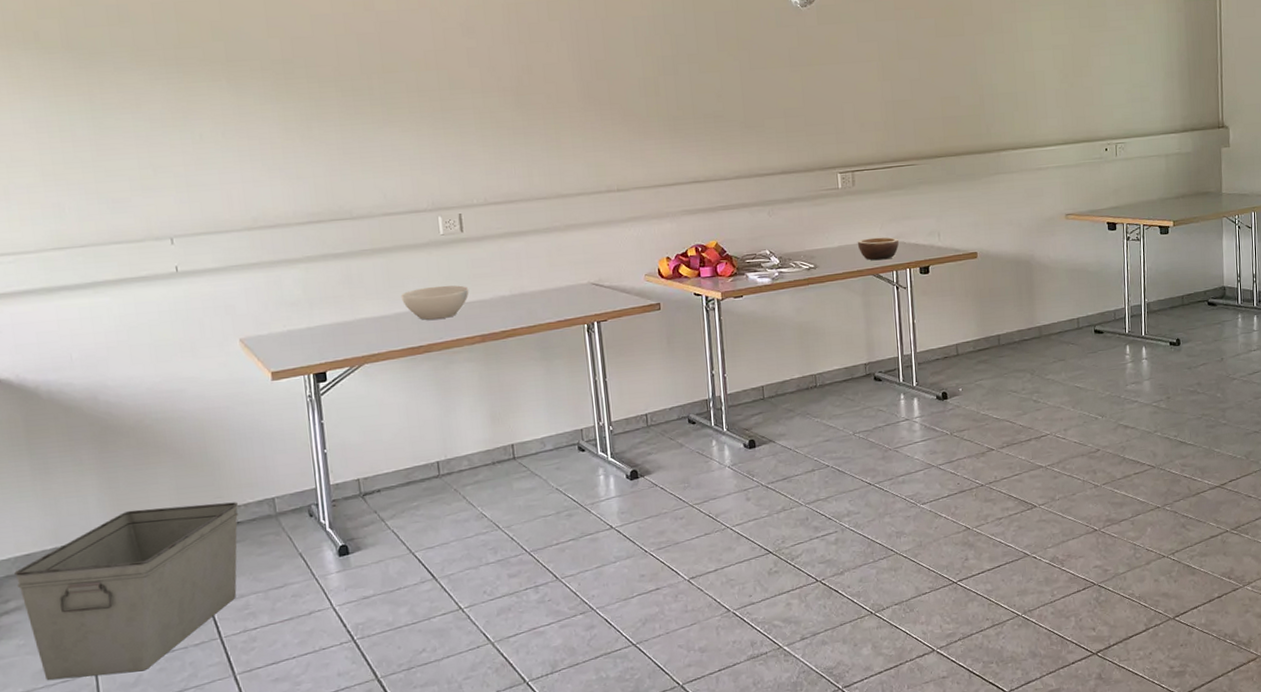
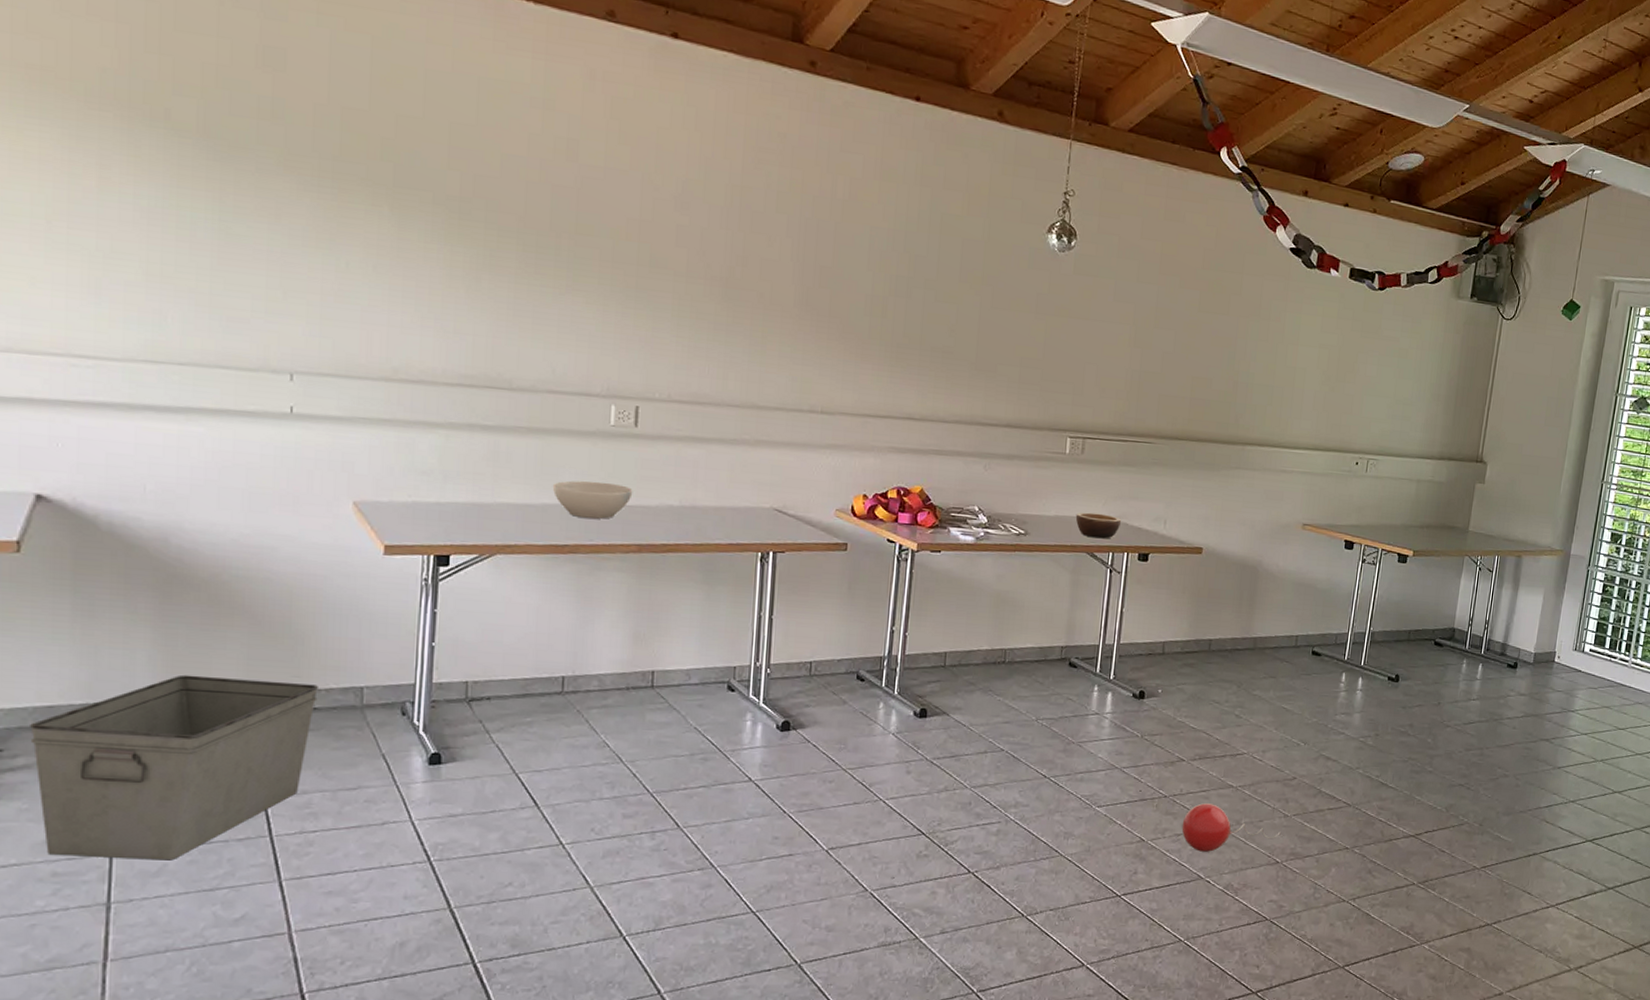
balloon: none [1001,485,1094,531] -> present [1181,803,1281,852]

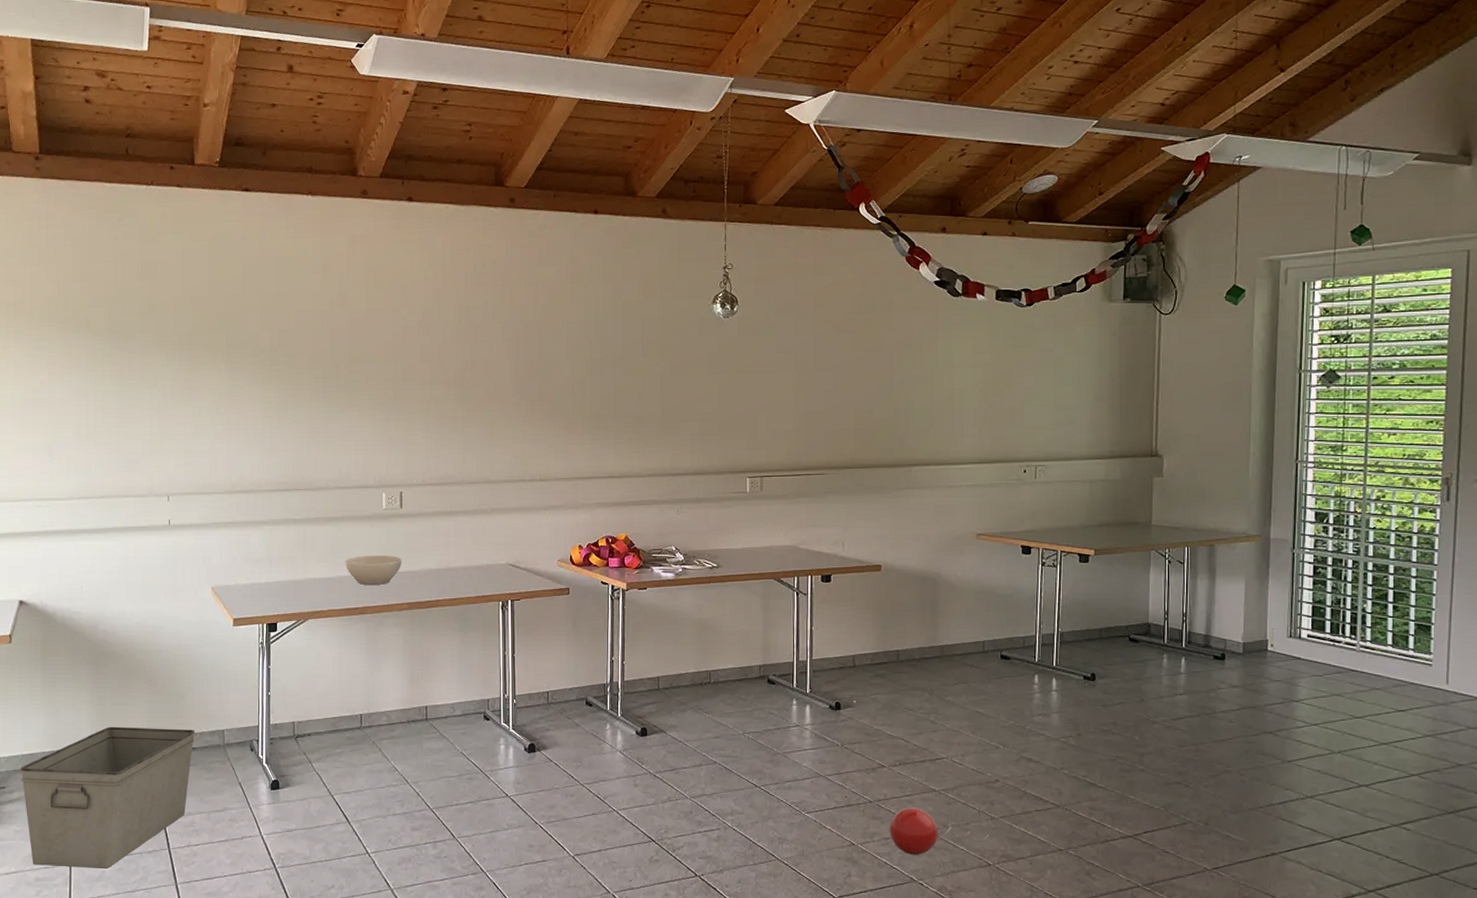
bowl: present [1075,512,1122,539] -> none [761,542,803,565]

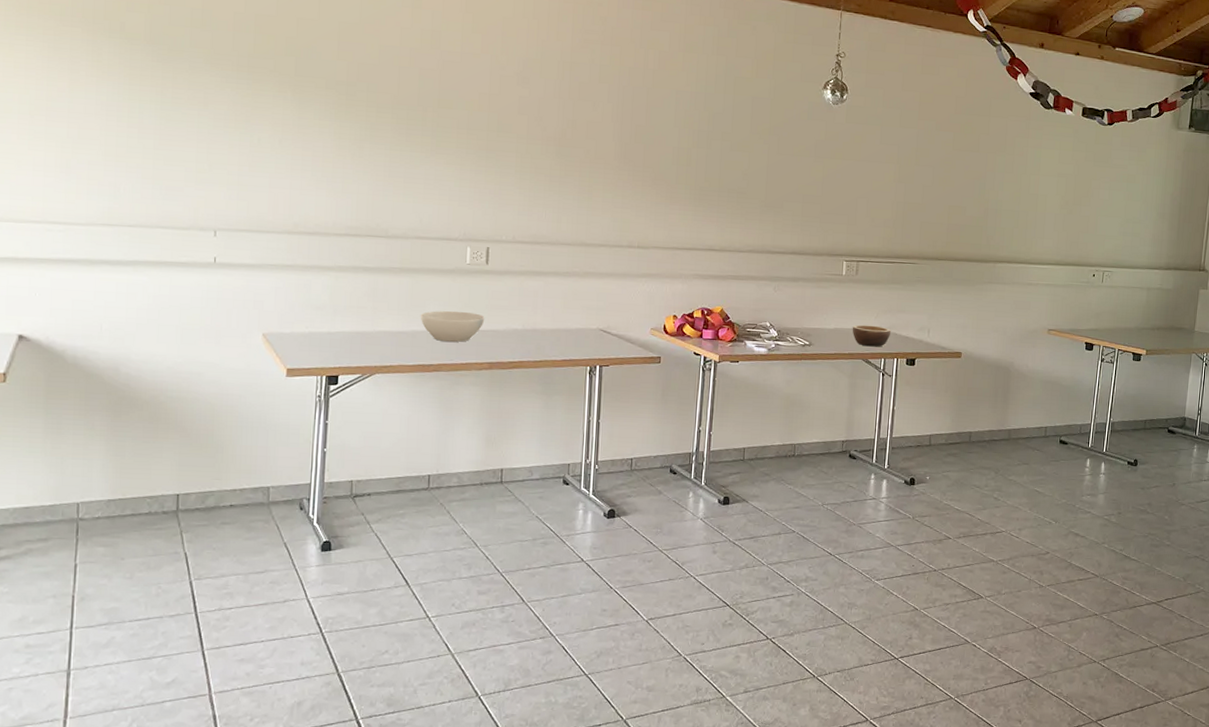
storage bin: present [20,726,195,869] -> none [11,479,234,634]
bowl: none [761,542,803,565] -> present [852,324,892,347]
balloon: present [889,807,989,855] -> none [950,576,1037,619]

